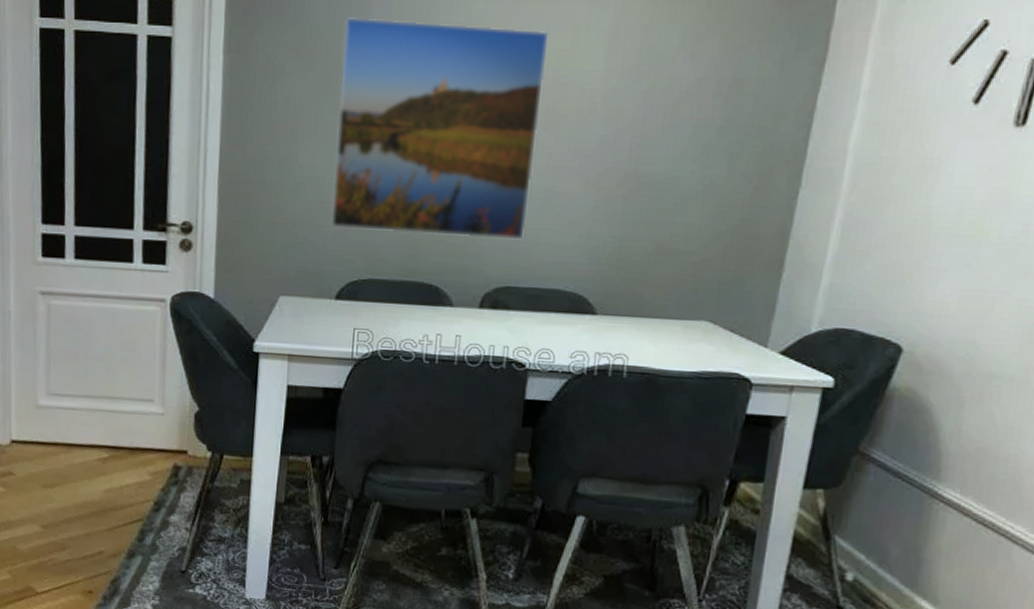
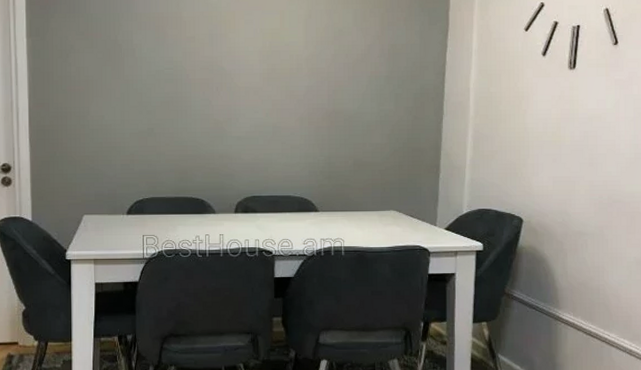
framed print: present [332,17,549,240] -> none [118,9,265,163]

